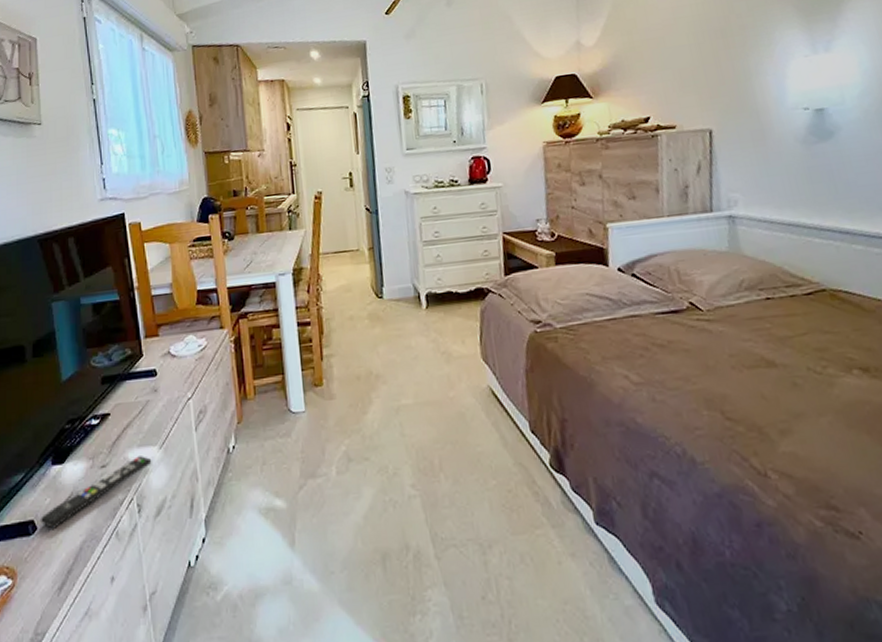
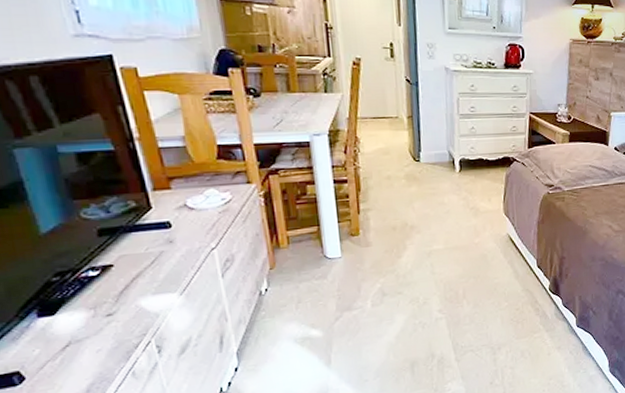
remote control: present [40,456,152,529] -> none [28,302,172,377]

